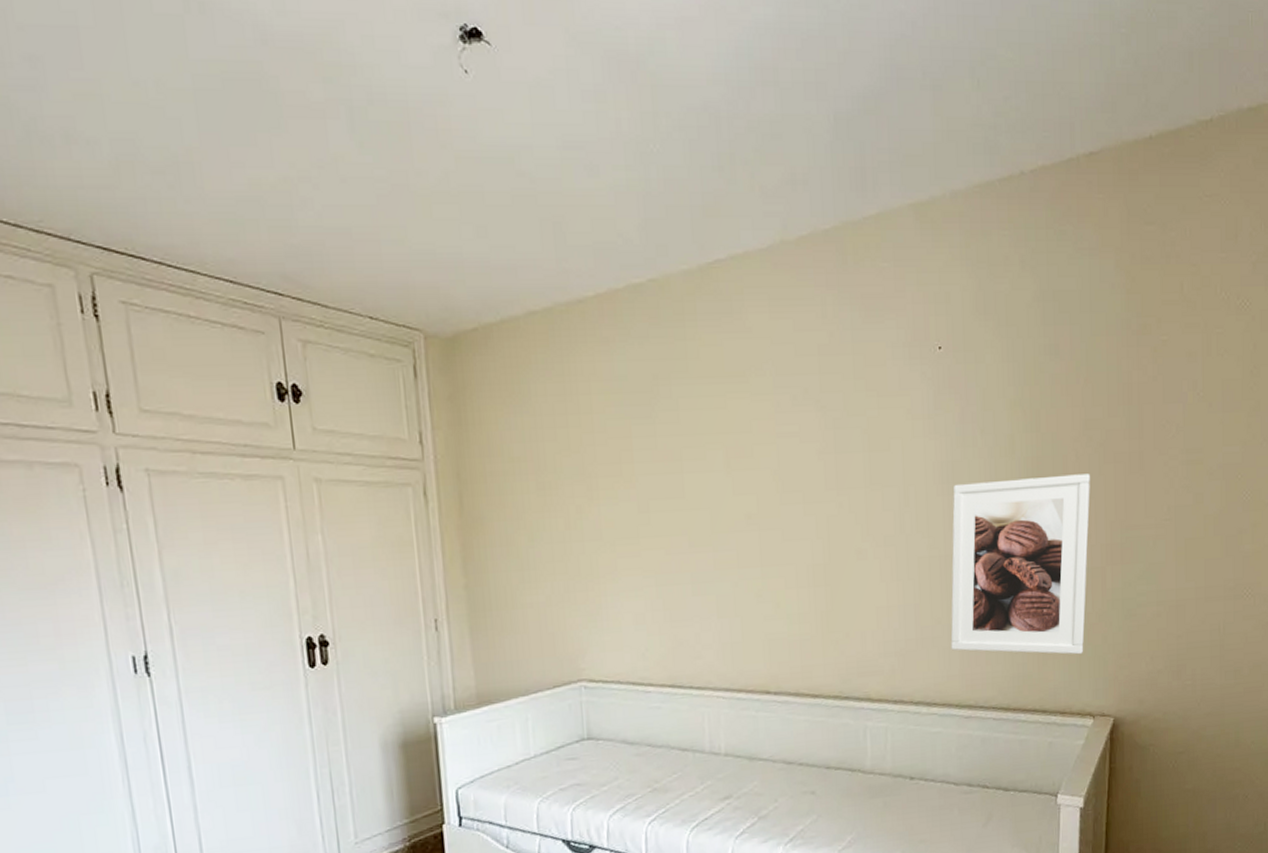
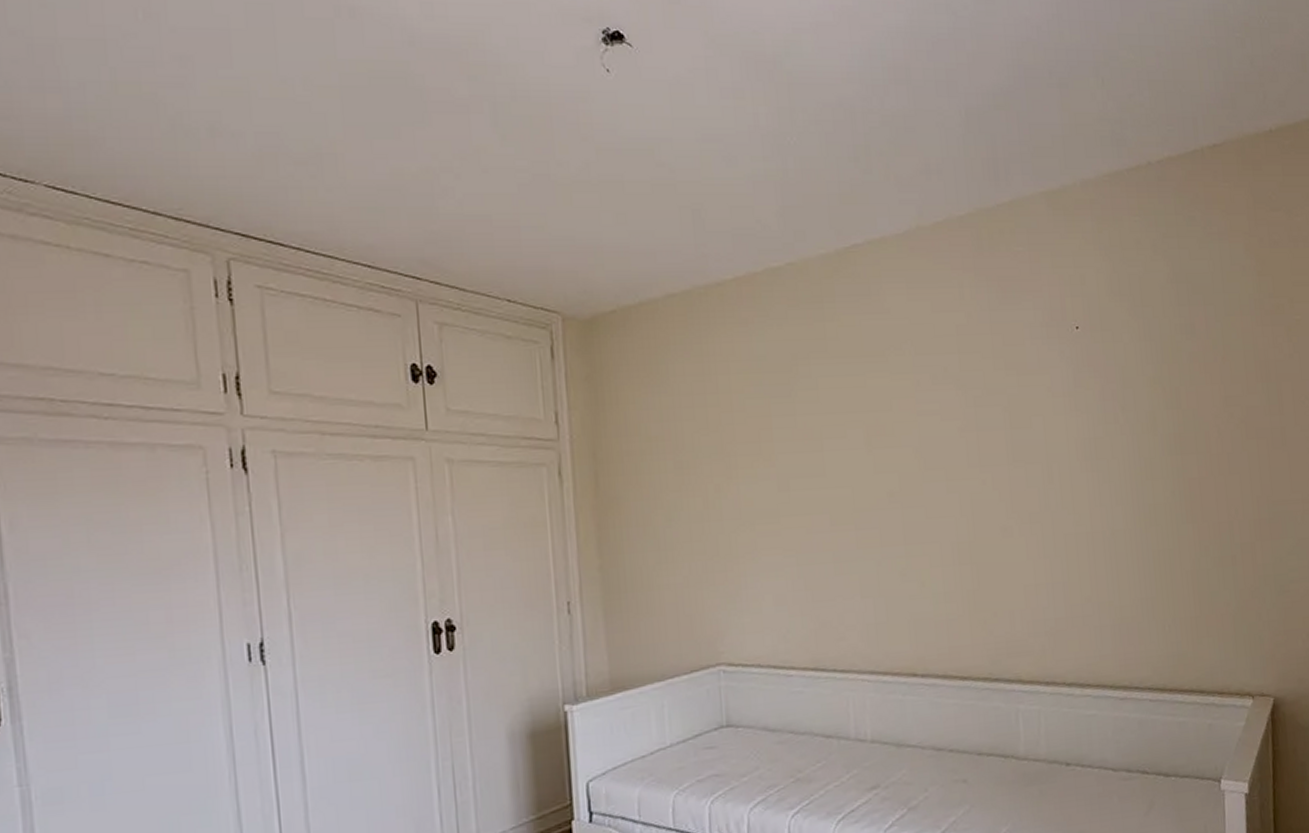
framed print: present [950,473,1090,655] -> none [1097,449,1239,633]

